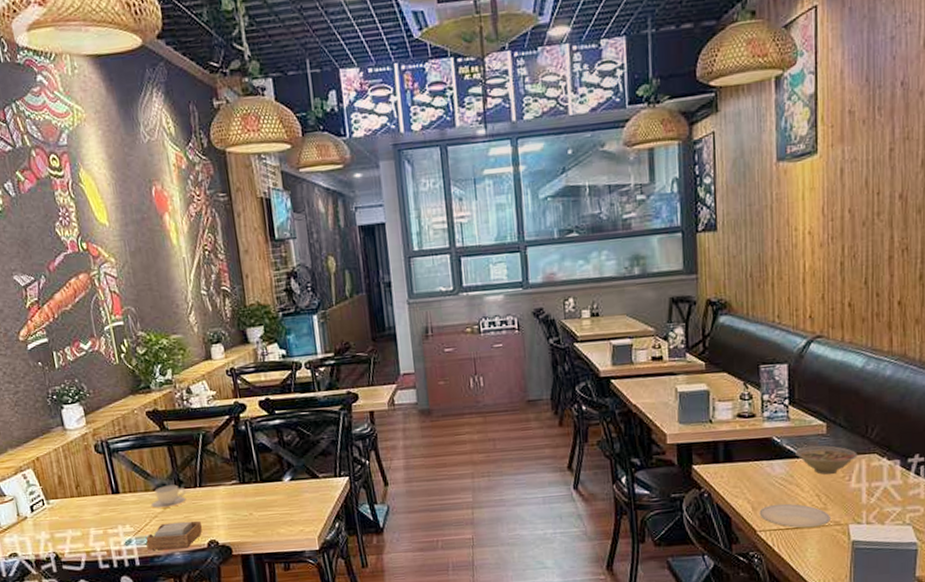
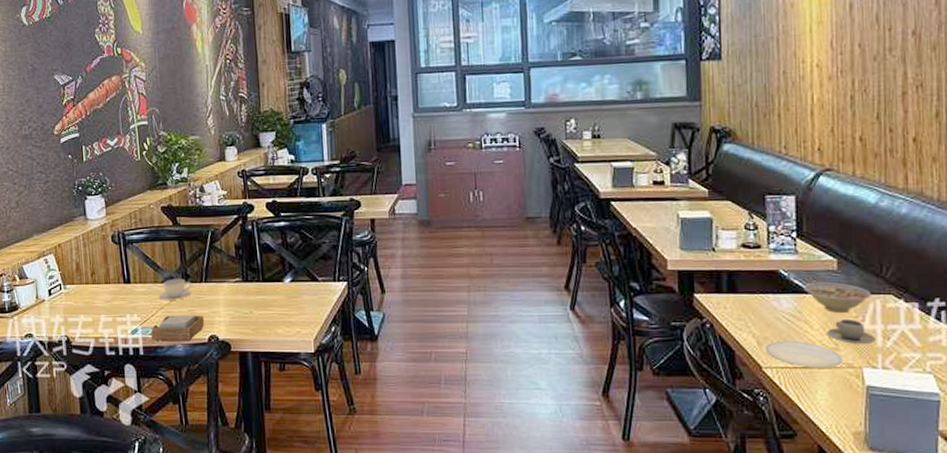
teacup: none [817,479,861,503] -> present [827,319,876,344]

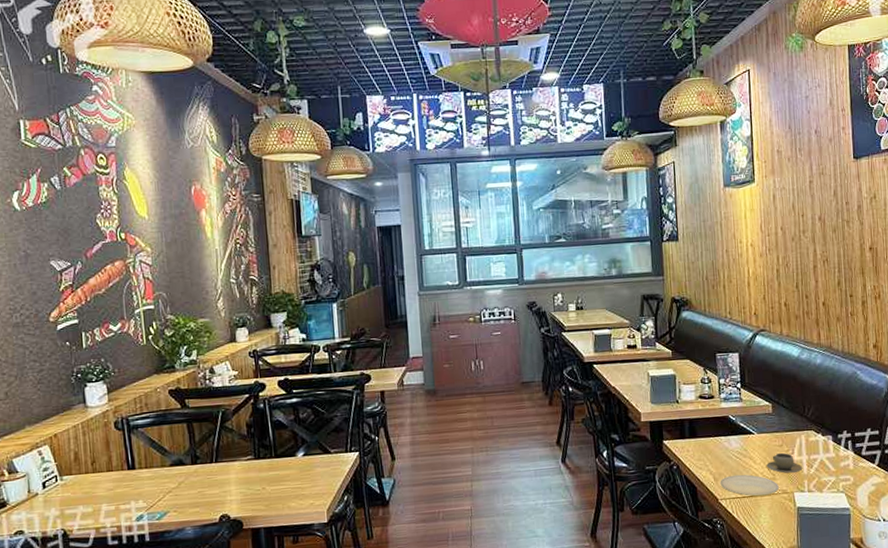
napkin holder: present [151,315,204,340] -> none [158,495,215,526]
teacup: present [158,278,192,300] -> none [165,460,202,484]
soup bowl: present [804,281,872,314] -> none [748,423,798,449]

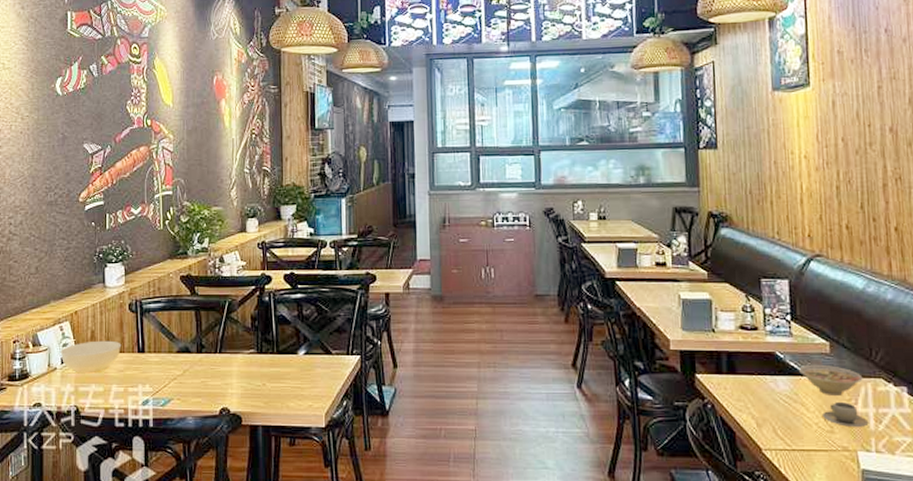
bowl: none [41,460,110,497] -> present [60,340,122,374]
plate: present [720,474,779,497] -> none [764,422,838,451]
soup bowl: none [748,423,798,449] -> present [799,364,863,397]

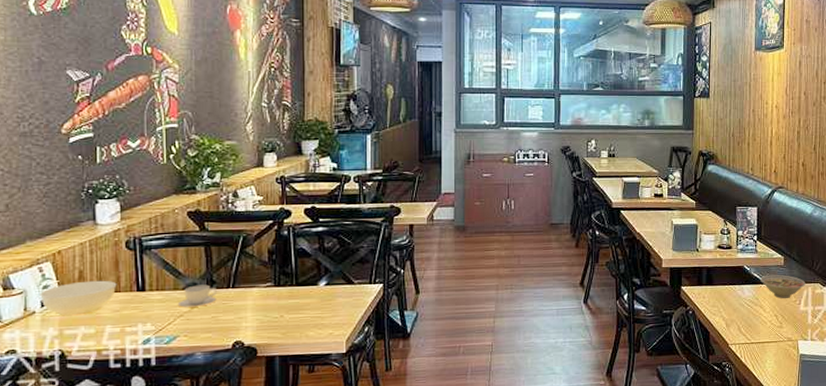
teacup: none [171,349,207,371] -> present [177,284,218,308]
teacup: present [822,402,869,427] -> none [775,303,808,322]

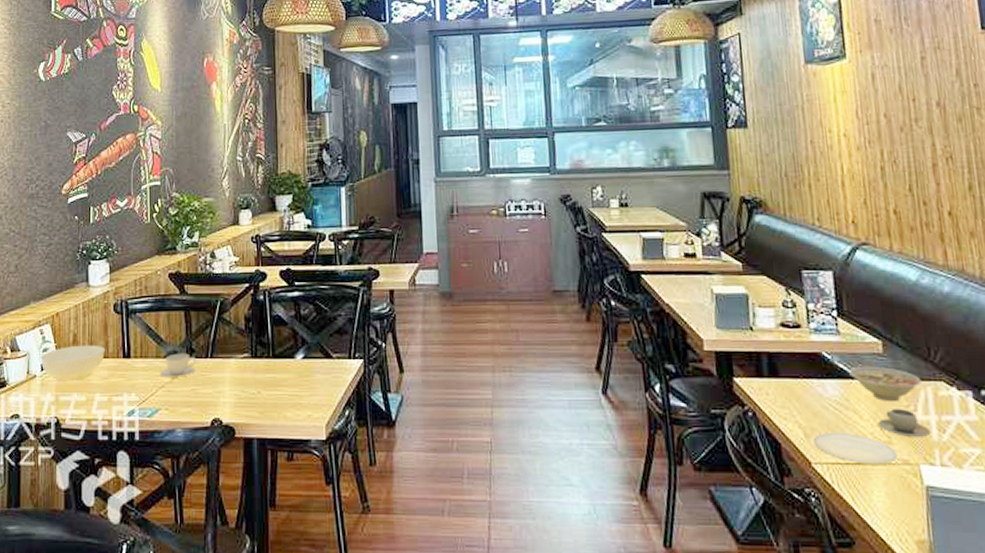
plate: none [731,321,785,343] -> present [812,432,898,465]
teacup: none [775,303,808,322] -> present [878,409,931,437]

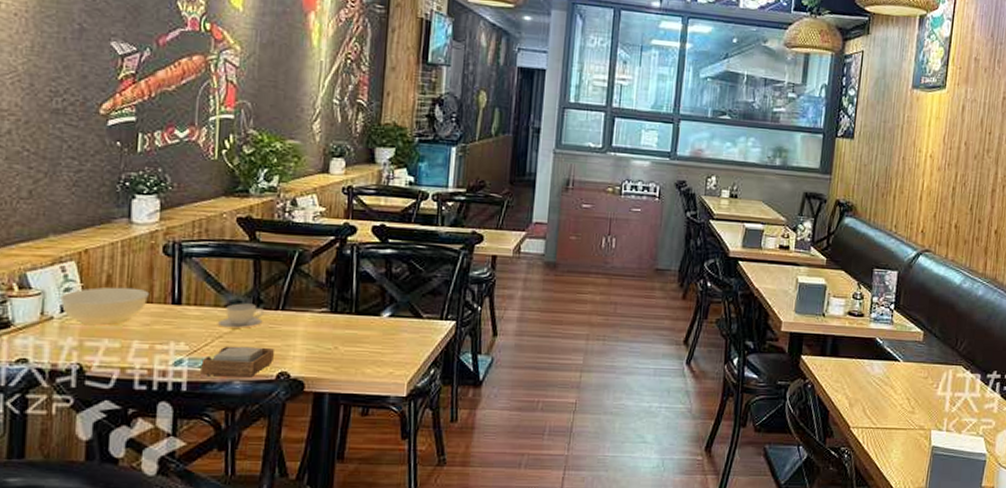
napkin holder: none [149,394,207,424] -> present [200,346,274,376]
plate: present [812,432,898,465] -> none [854,403,917,430]
soup bowl: present [849,366,922,403] -> none [894,350,946,381]
teacup: present [878,409,931,437] -> none [907,386,945,409]

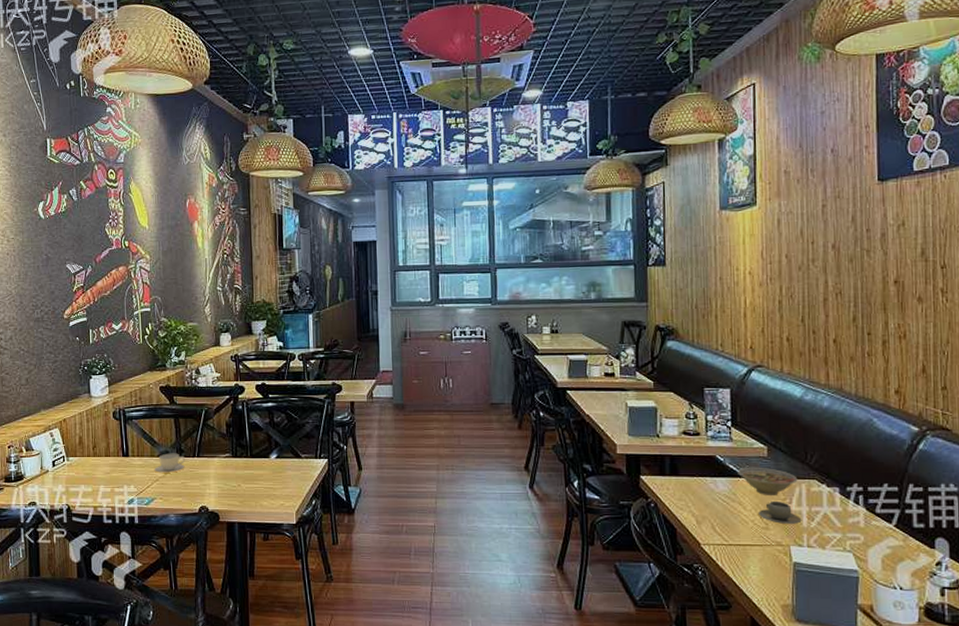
bowl: present [60,287,150,326] -> none [51,445,108,476]
napkin holder: present [200,346,274,376] -> none [146,487,195,510]
soup bowl: none [894,350,946,381] -> present [738,467,798,496]
teacup: none [907,386,945,409] -> present [759,502,802,524]

